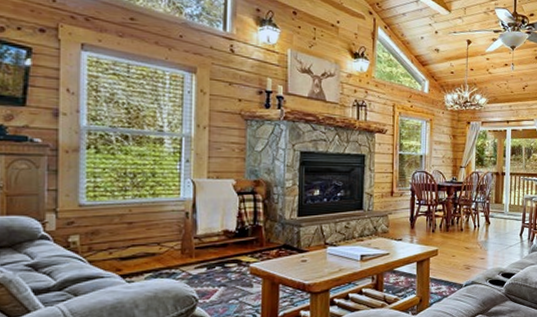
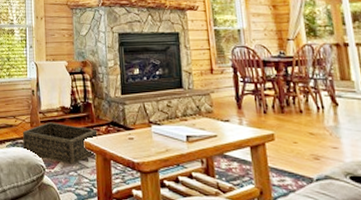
basket: none [168,248,267,293] -> present [22,122,98,165]

